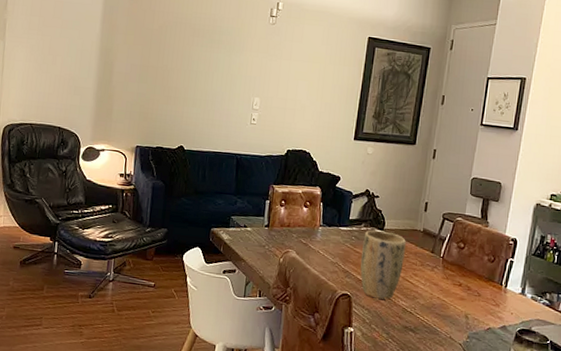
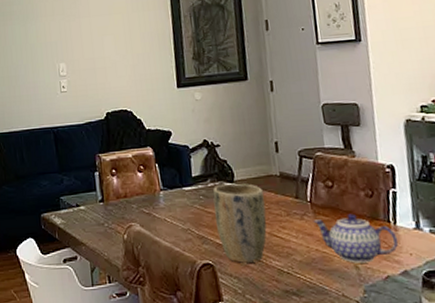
teapot: none [441,272,505,315] -> present [313,213,399,263]

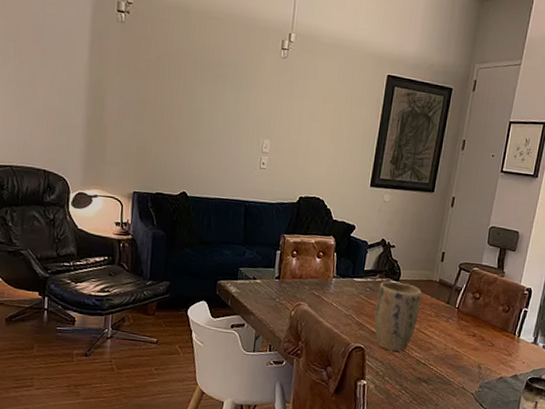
teapot: present [313,213,399,263] -> none [455,323,518,365]

